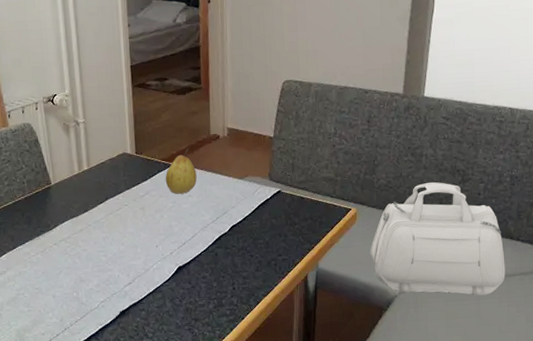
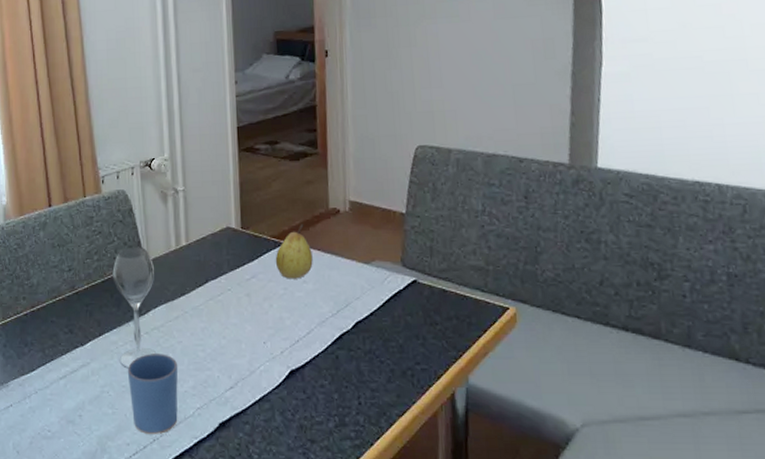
wineglass: none [22,172,65,274] -> present [112,246,157,369]
mug: none [39,260,85,326] -> present [127,354,178,435]
handbag: present [369,182,505,296] -> none [536,278,734,439]

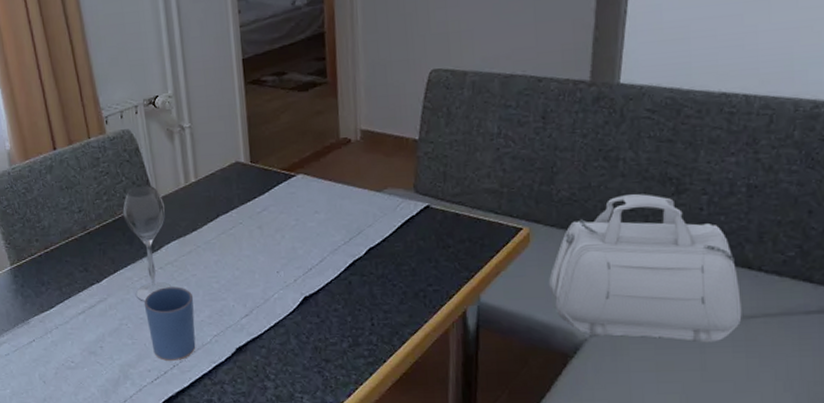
fruit: present [275,224,313,279] -> none [286,155,325,210]
handbag: none [536,278,734,439] -> present [548,194,742,343]

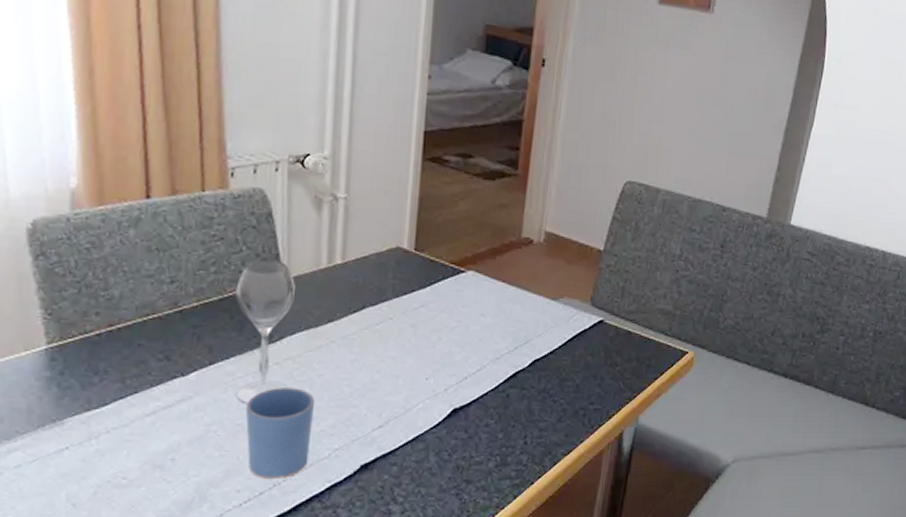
handbag: present [548,194,742,343] -> none [703,329,857,470]

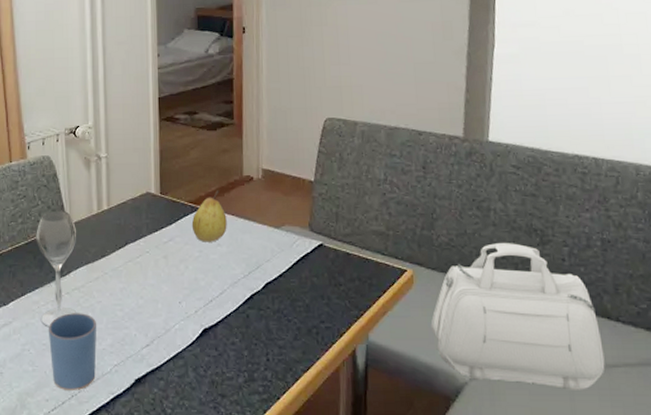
fruit: none [451,251,496,311] -> present [191,190,227,242]
handbag: none [703,329,857,470] -> present [430,243,605,390]

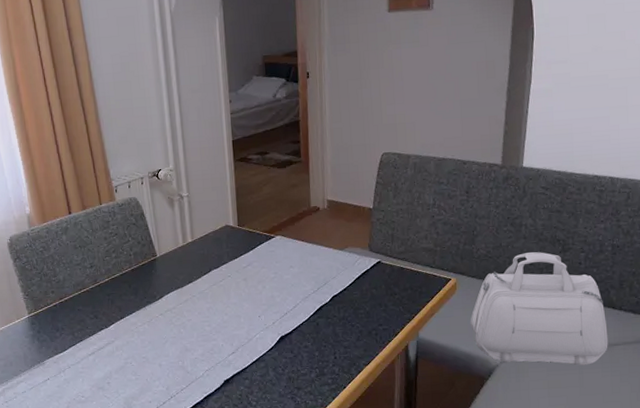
wineglass: present [36,210,77,328] -> none [129,244,171,344]
mug: present [48,313,97,391] -> none [146,330,190,394]
fruit: present [191,190,227,242] -> none [267,220,298,265]

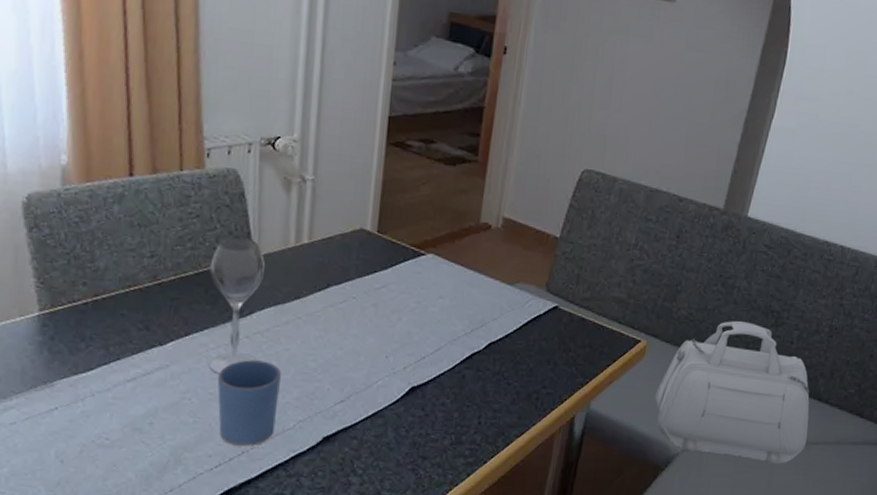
wineglass: none [129,244,171,344] -> present [209,237,266,375]
mug: none [146,330,190,394] -> present [217,360,282,447]

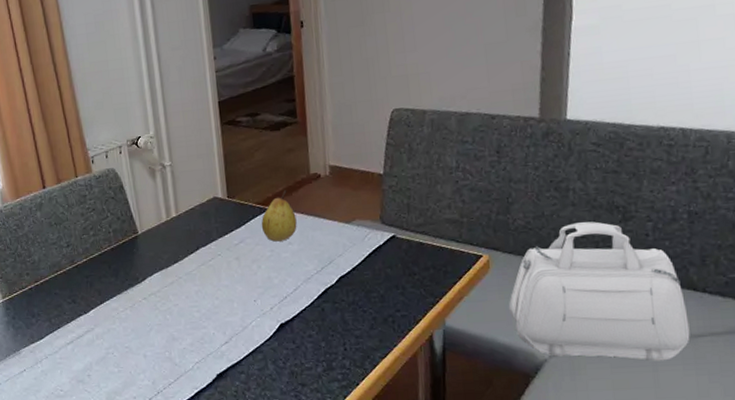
wineglass: present [209,237,266,375] -> none [108,220,156,332]
mug: present [217,360,282,447] -> none [129,316,179,389]
fruit: none [411,235,454,294] -> present [261,190,297,242]

